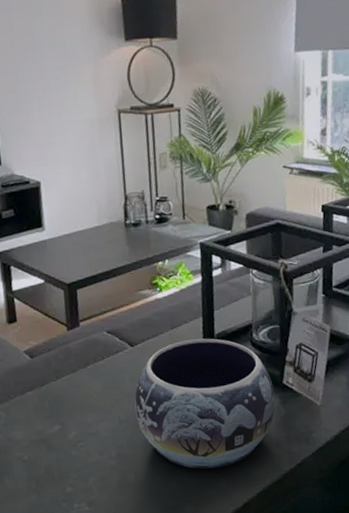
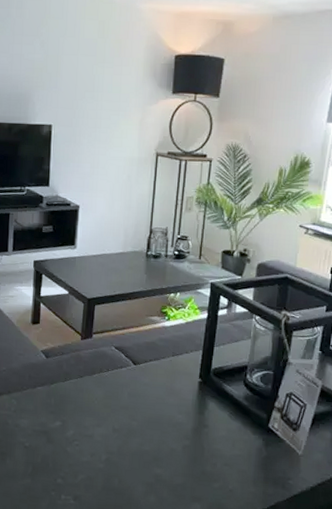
decorative bowl: present [134,338,276,470] -> none [128,368,259,493]

